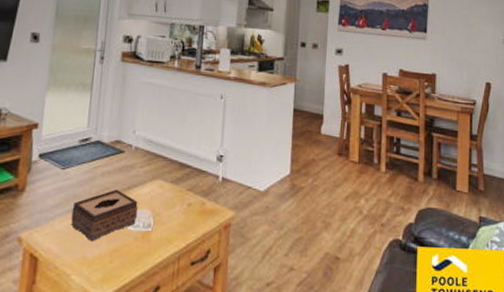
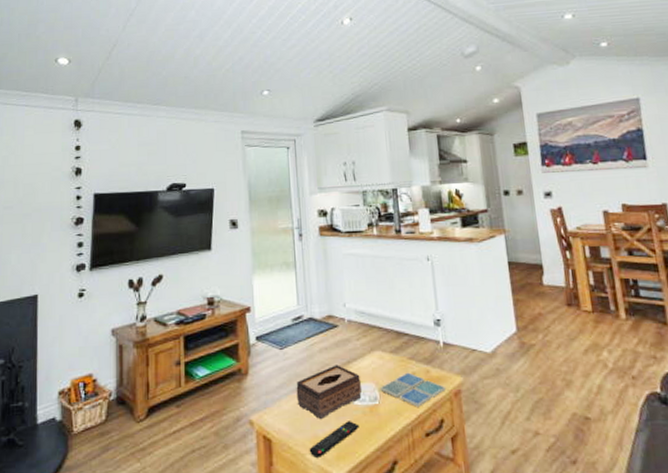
remote control: none [75,245,129,279] -> present [309,421,360,458]
drink coaster: none [155,203,217,237] -> present [380,372,445,407]

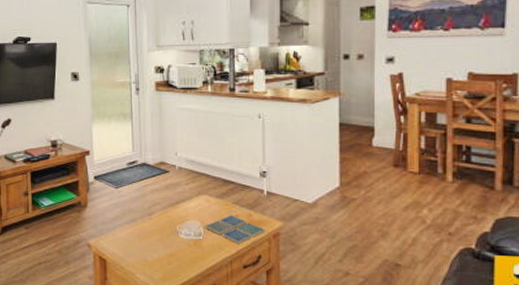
tissue box: present [296,364,362,420] -> none [129,204,187,248]
remote control: present [309,421,360,458] -> none [138,250,184,277]

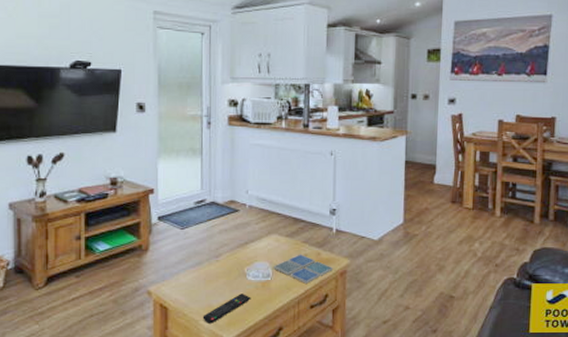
remote control: none [138,250,184,277] -> present [202,294,251,323]

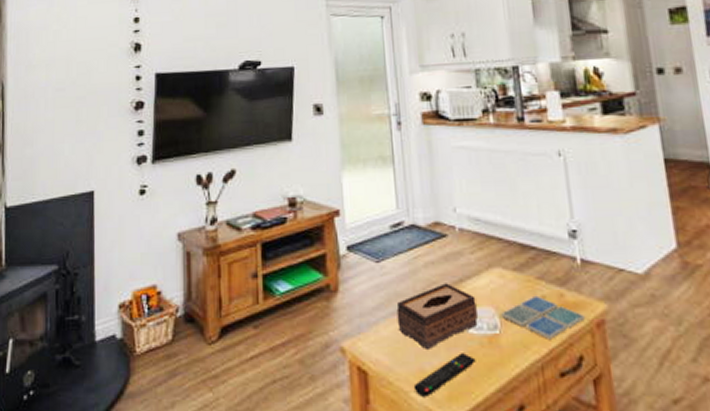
tissue box: none [194,245,256,292] -> present [396,283,478,351]

